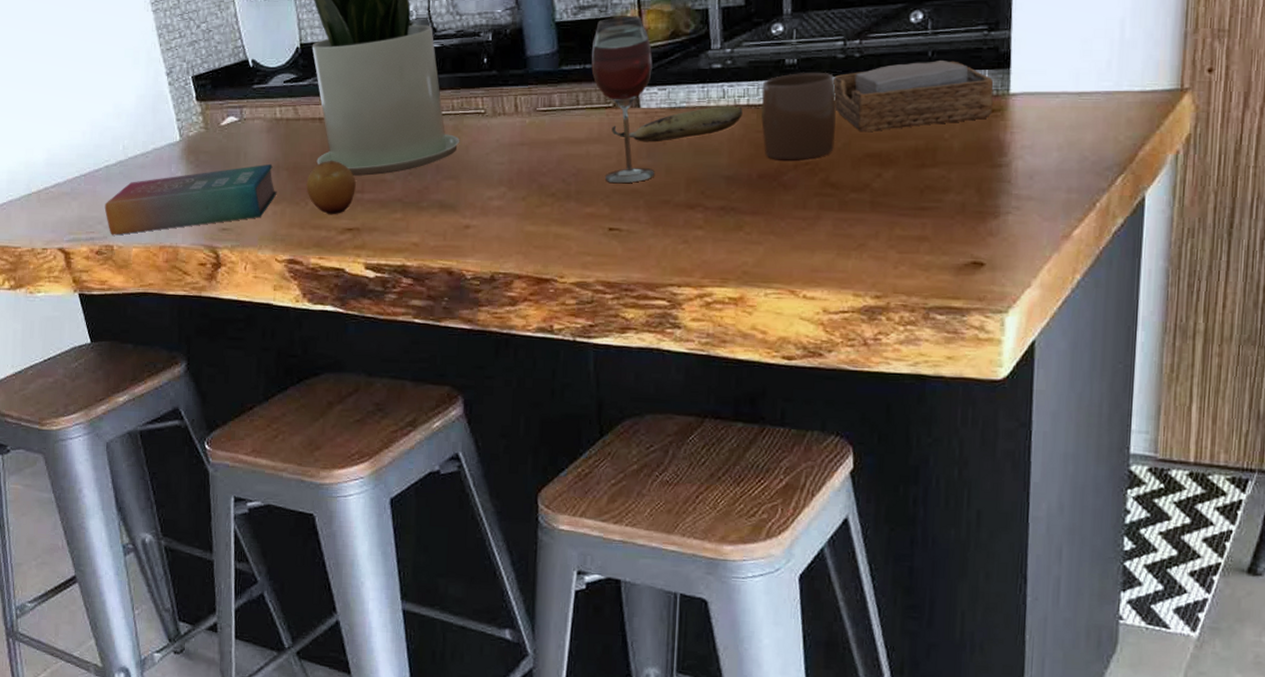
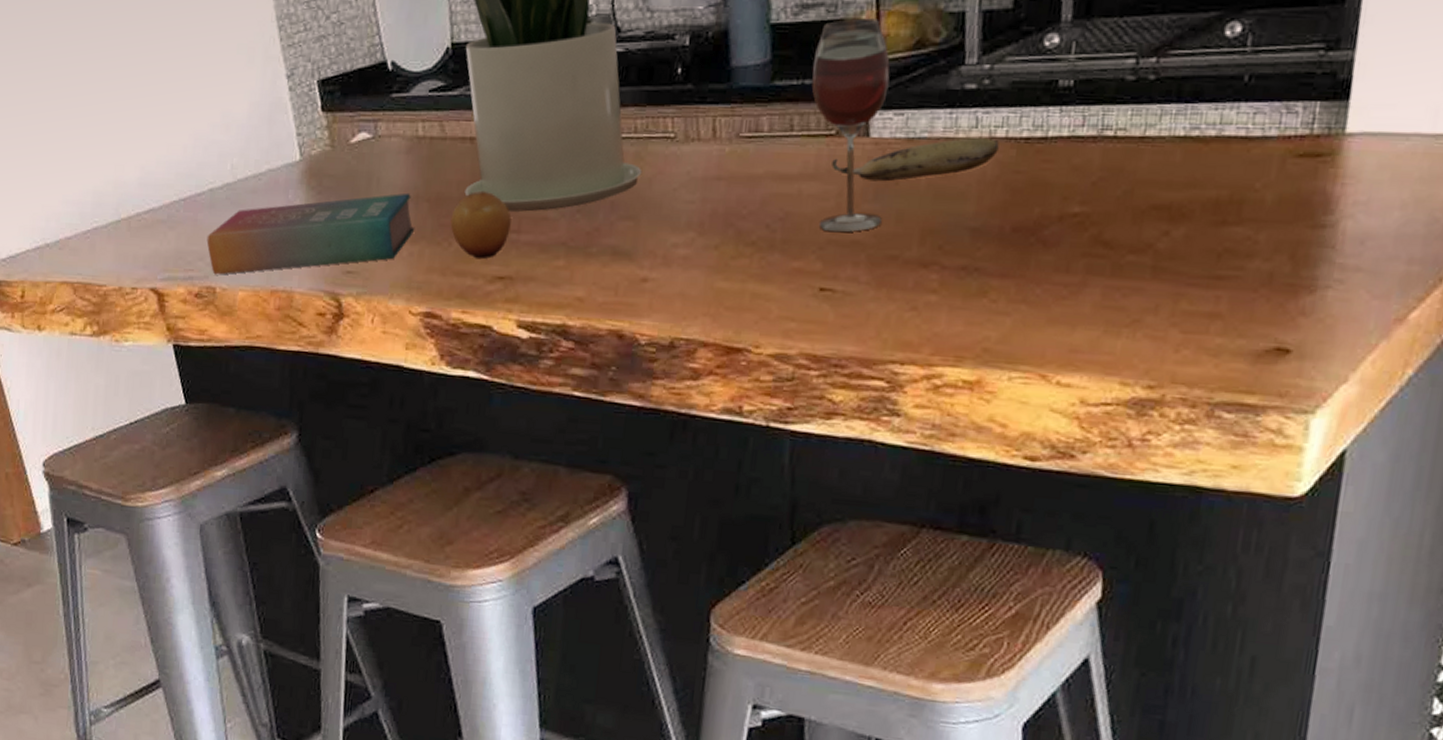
mug: present [760,72,837,160] -> none [1020,97,1121,210]
napkin holder: present [833,61,994,131] -> none [1117,87,1326,177]

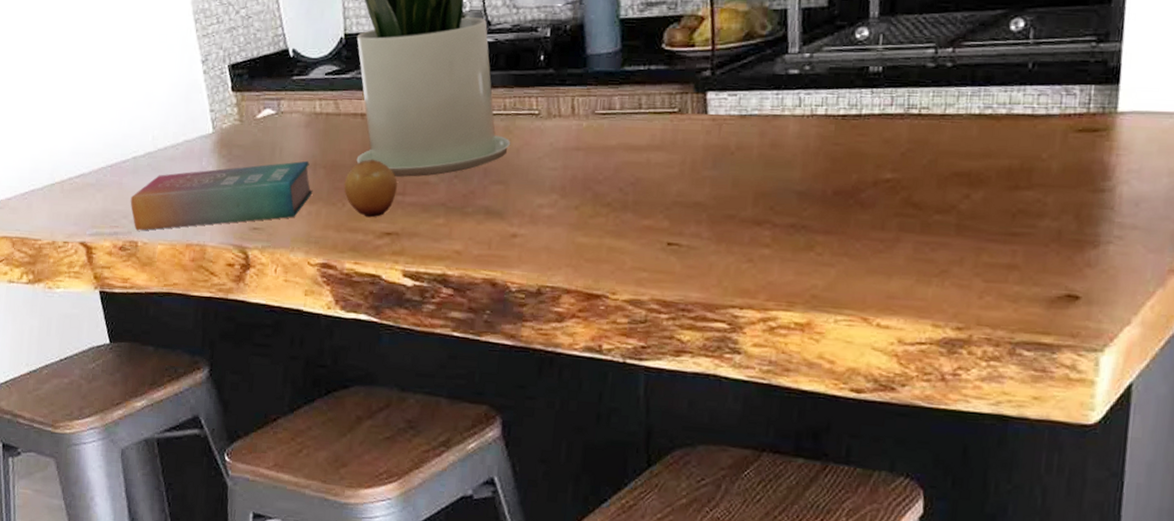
wineglass: present [811,18,891,233] -> none [656,14,724,196]
fruit: present [832,137,999,182] -> none [675,114,820,152]

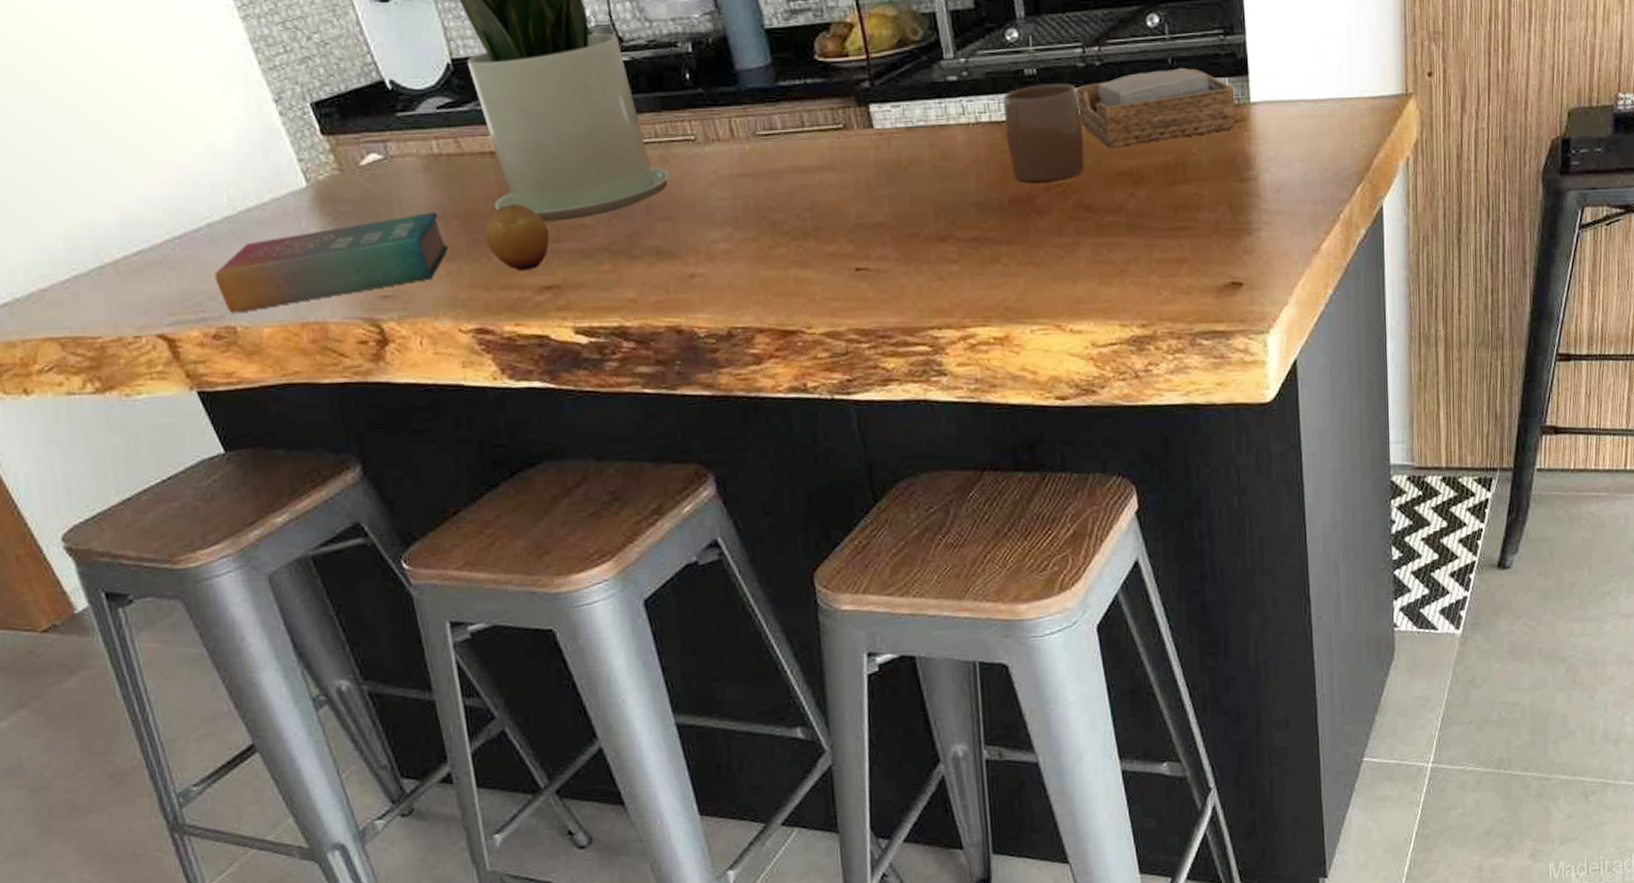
mug: none [839,81,924,177] -> present [1002,83,1084,183]
napkin holder: none [921,73,1100,148] -> present [1076,68,1236,147]

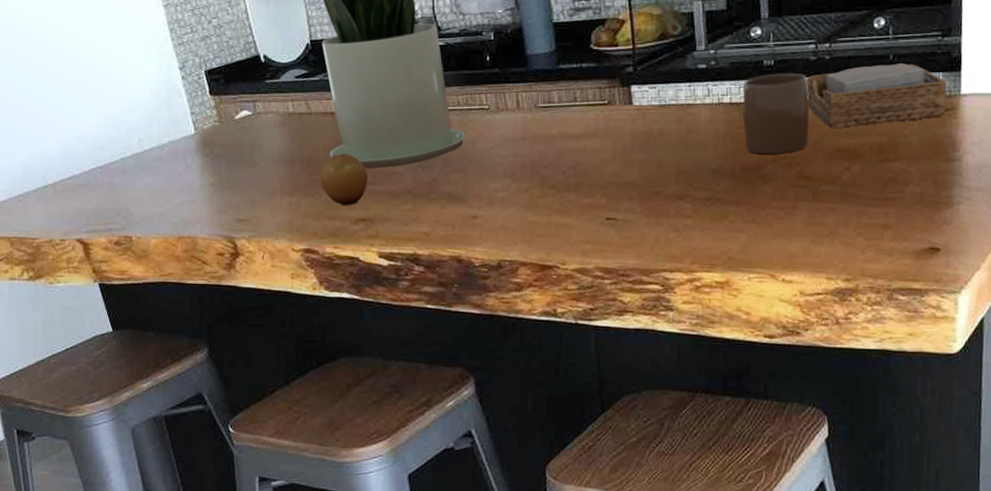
book: present [214,211,449,314] -> none [122,156,292,227]

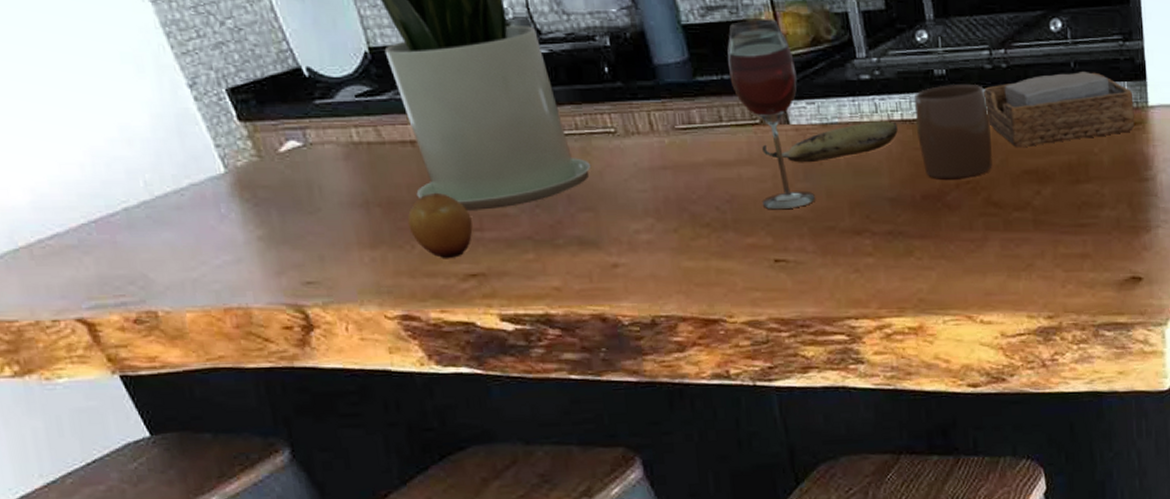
wineglass: none [586,18,647,176] -> present [727,19,815,210]
fruit: none [607,103,726,138] -> present [762,120,898,163]

